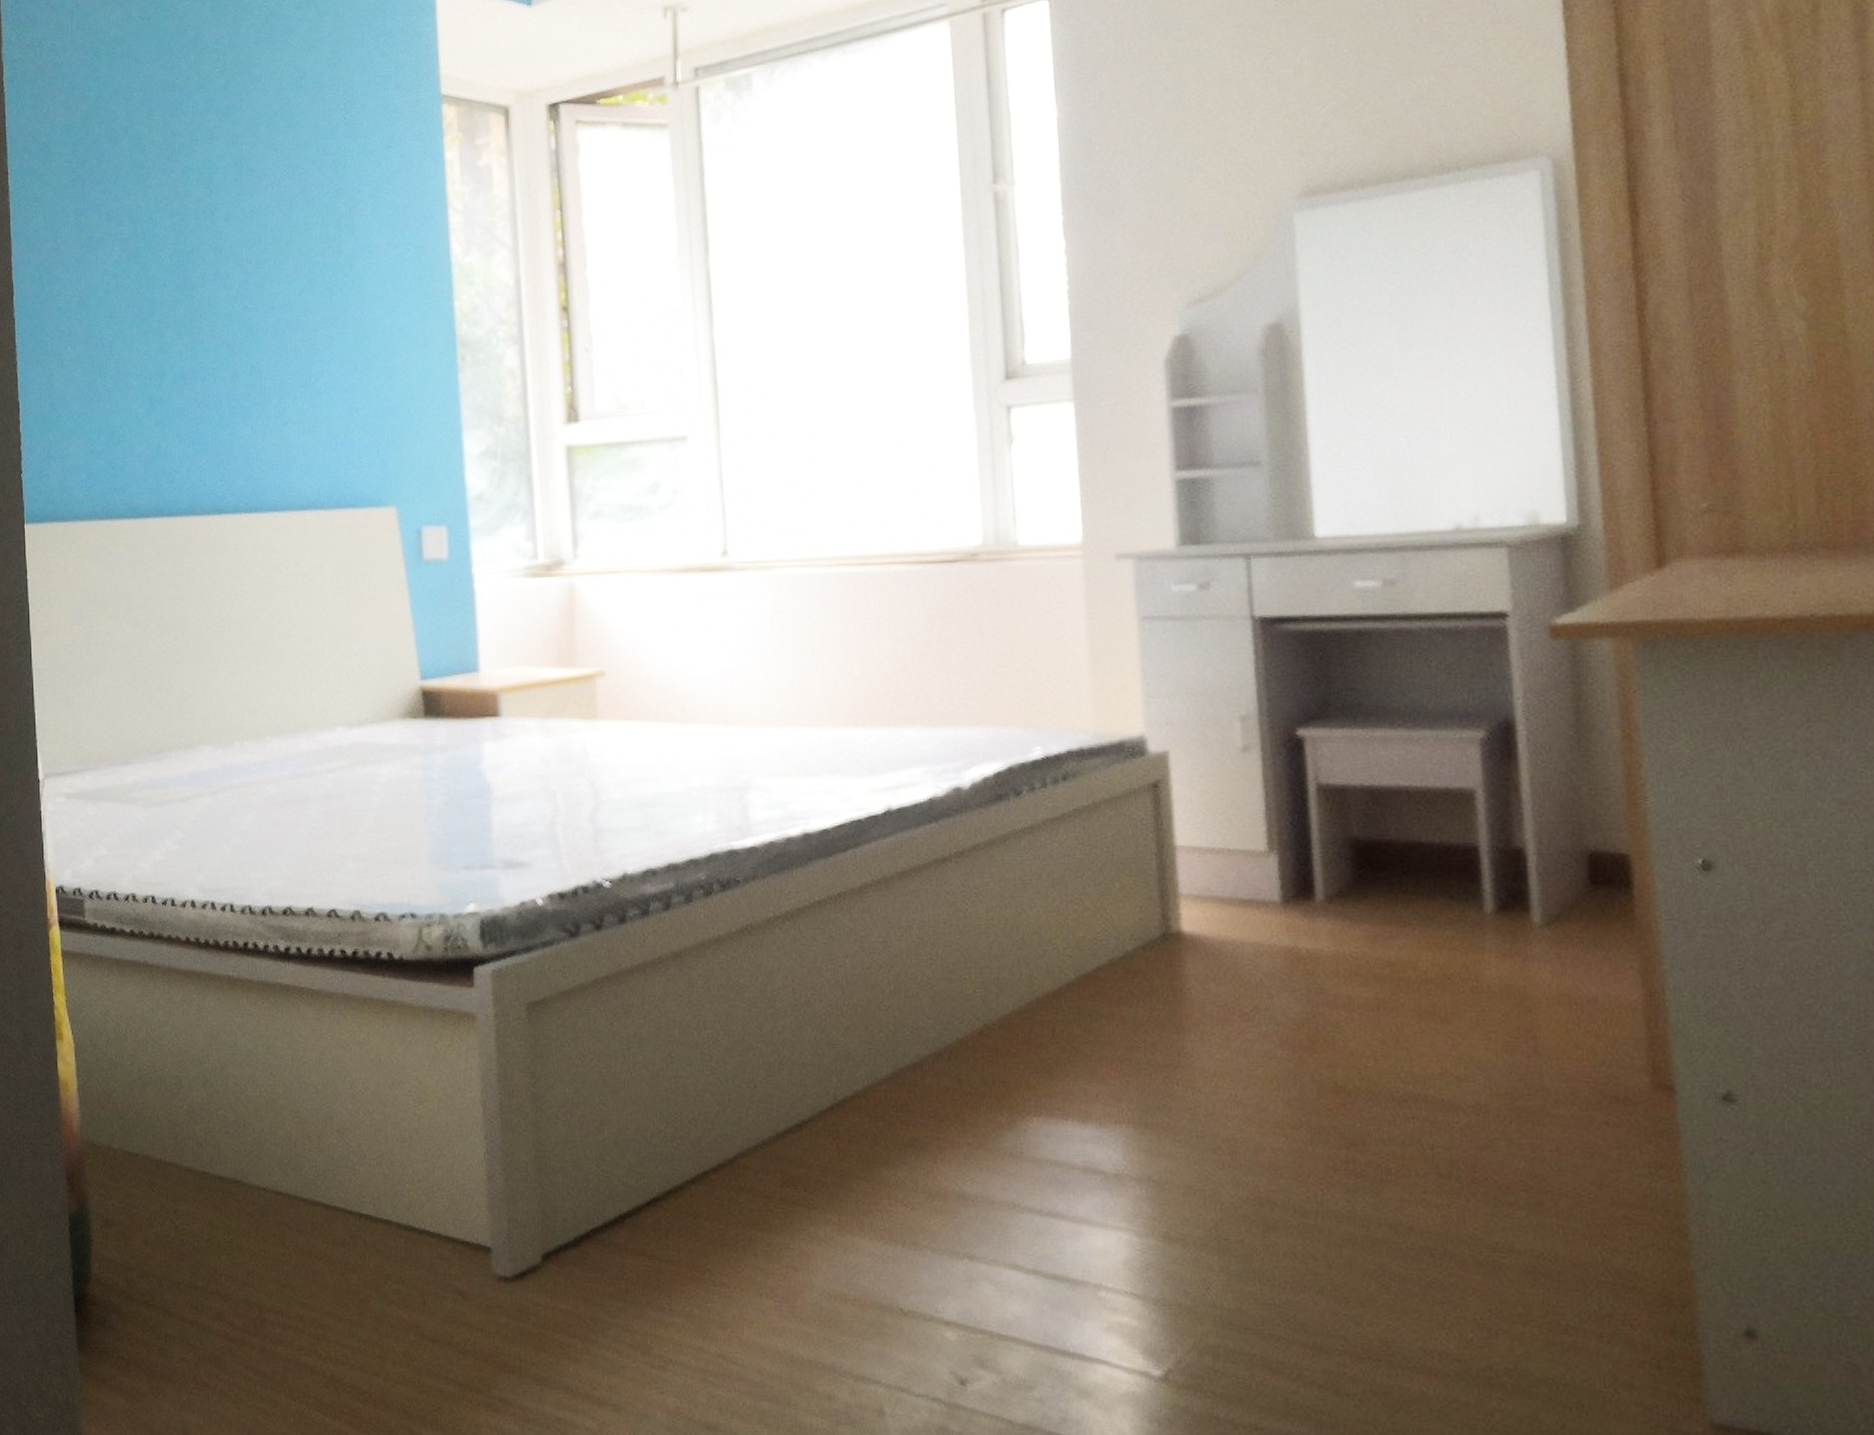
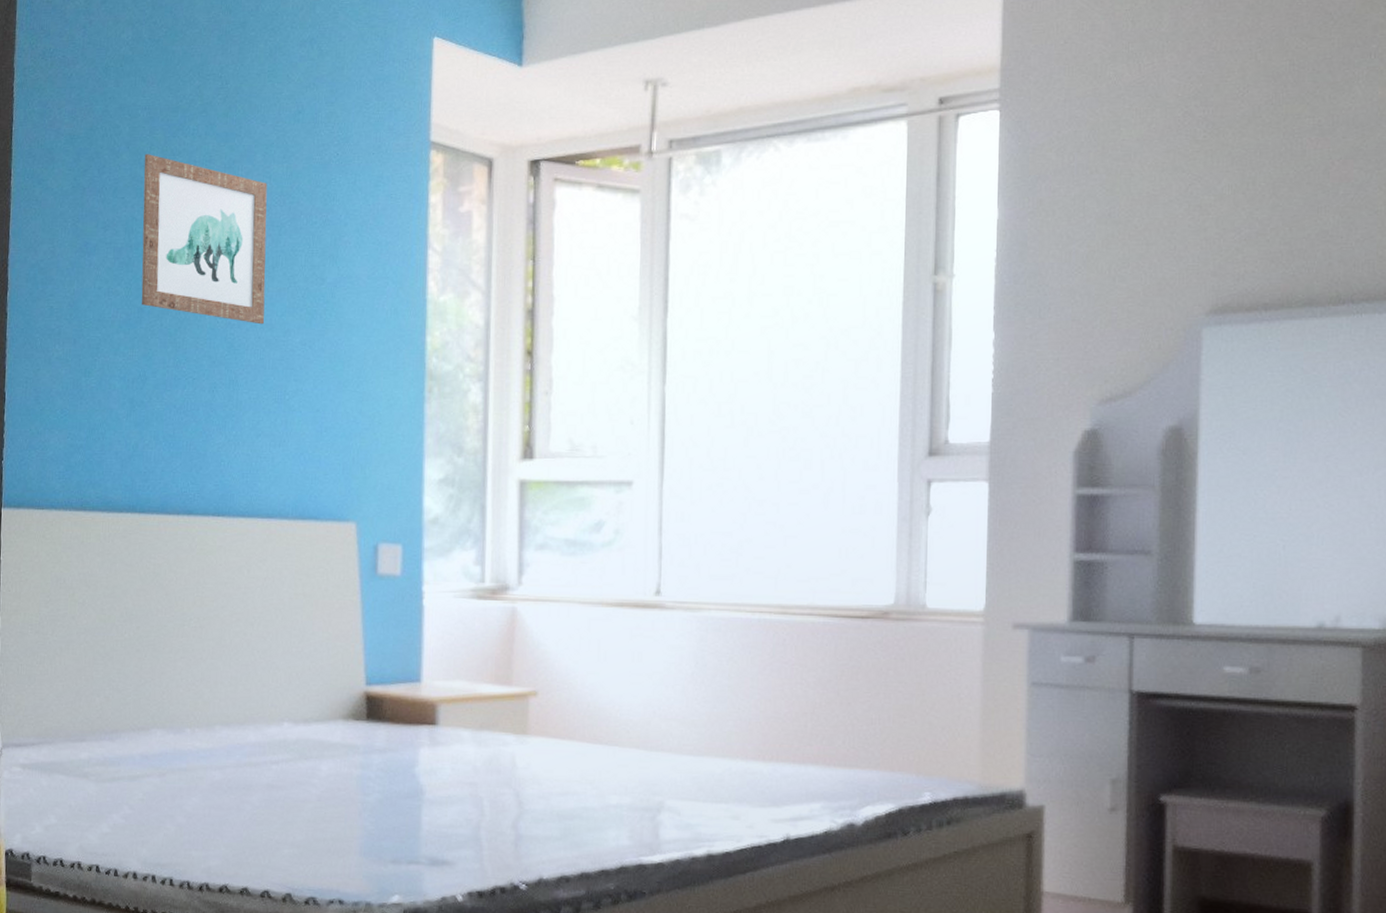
wall art: none [144,137,283,306] -> present [141,154,267,325]

